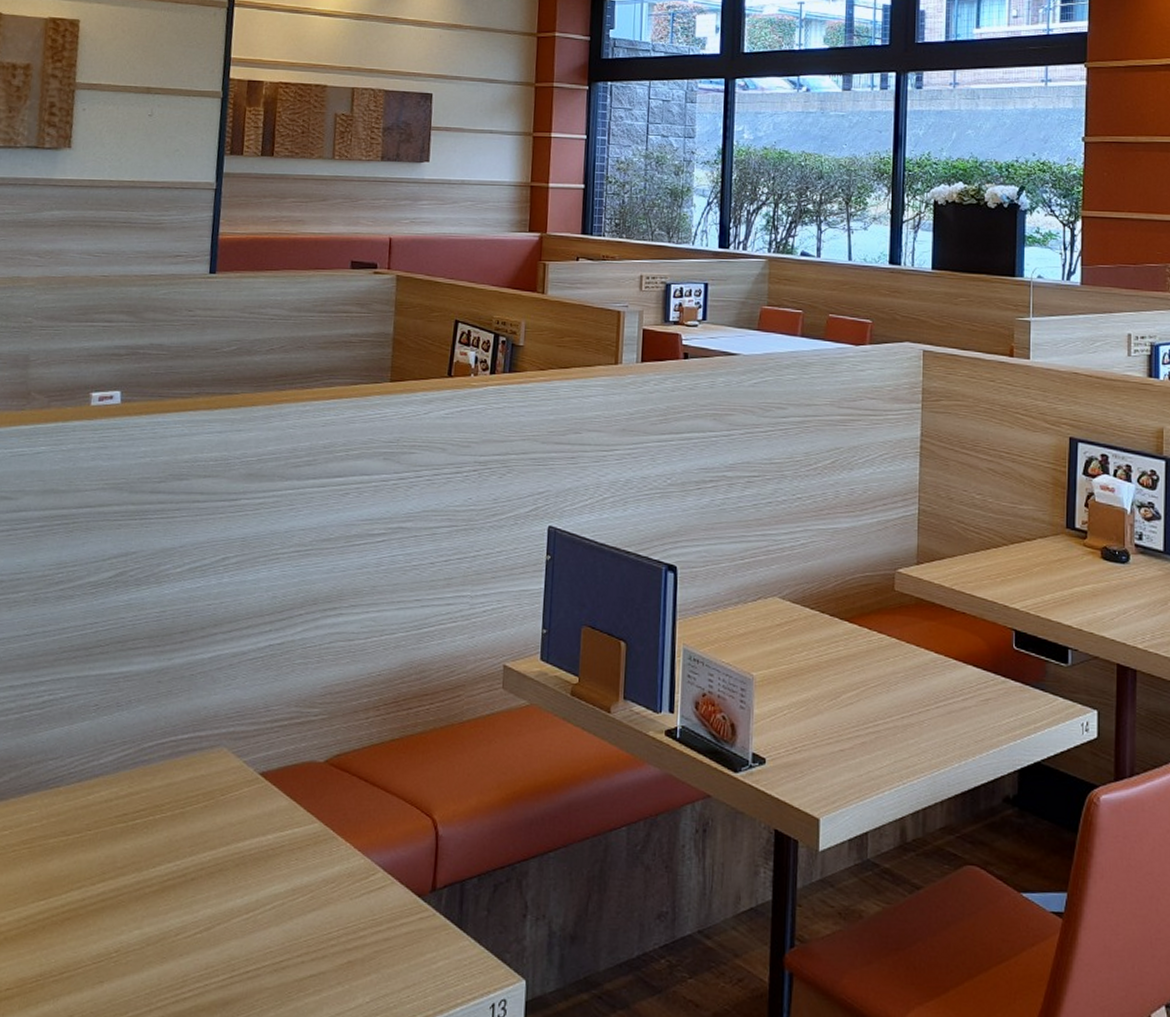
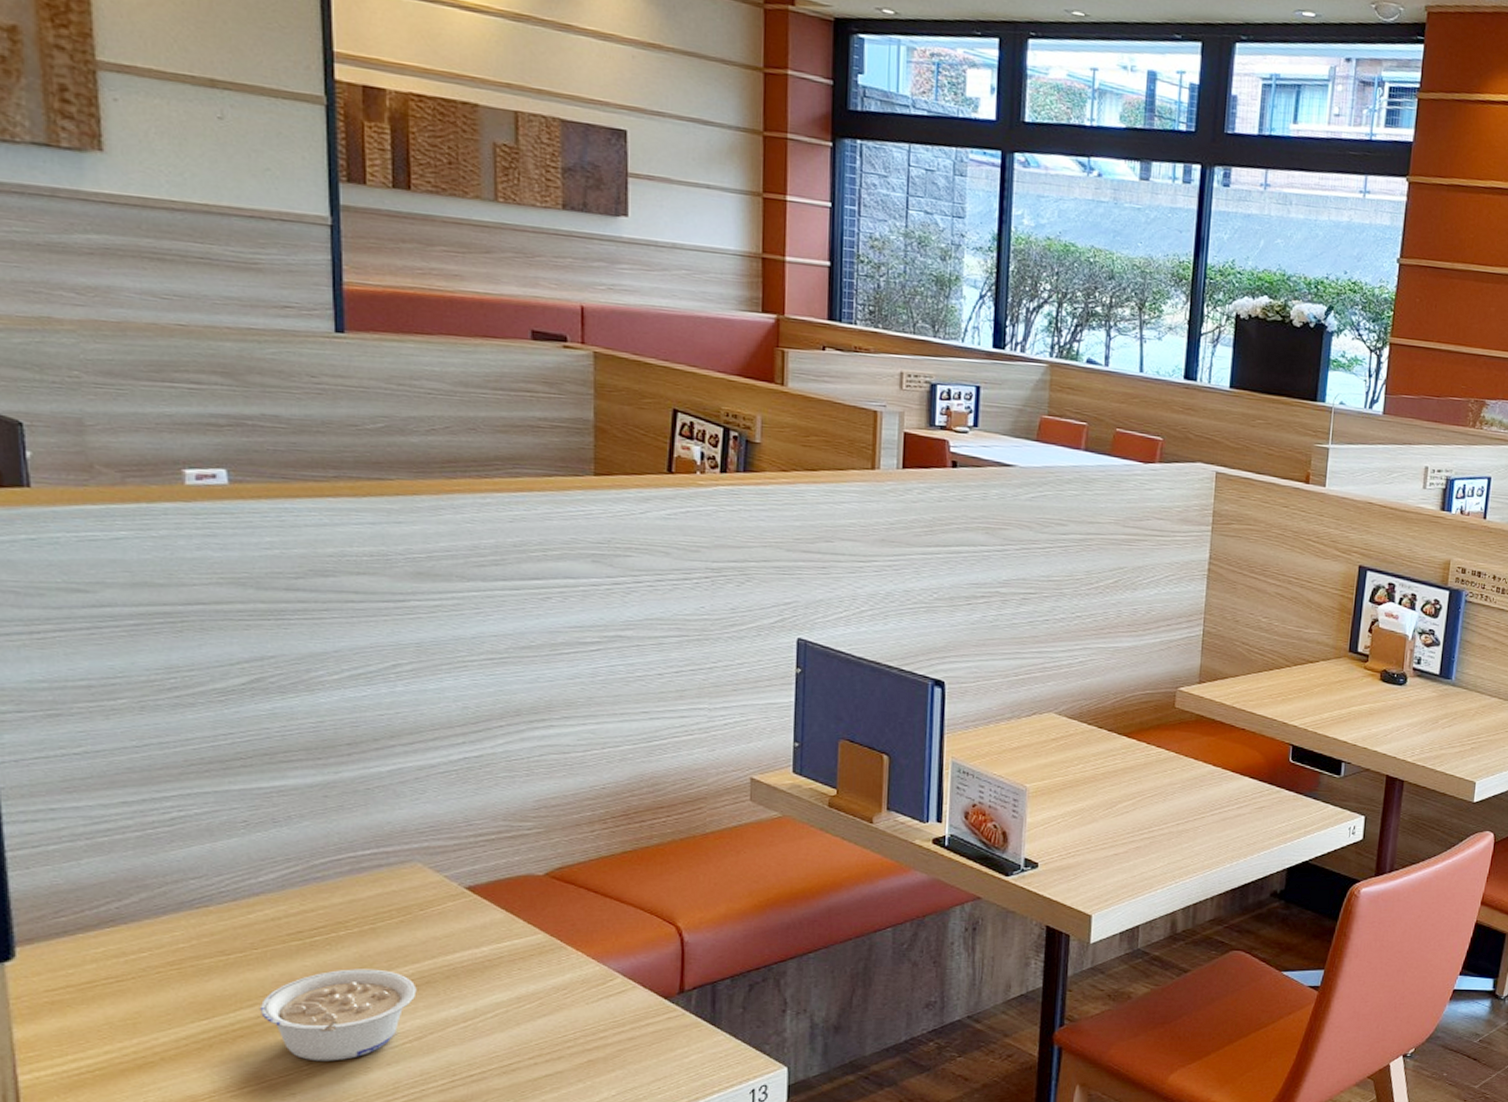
legume: none [85,853,211,949] -> present [259,969,417,1061]

